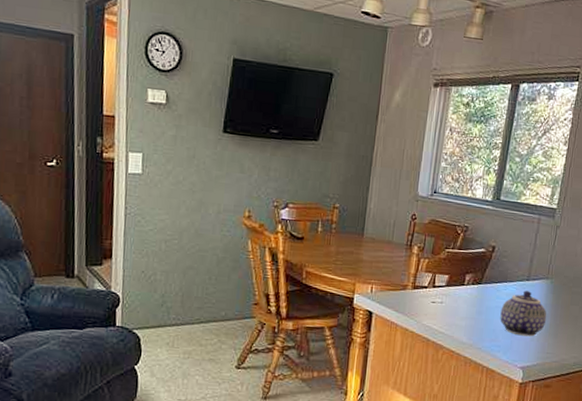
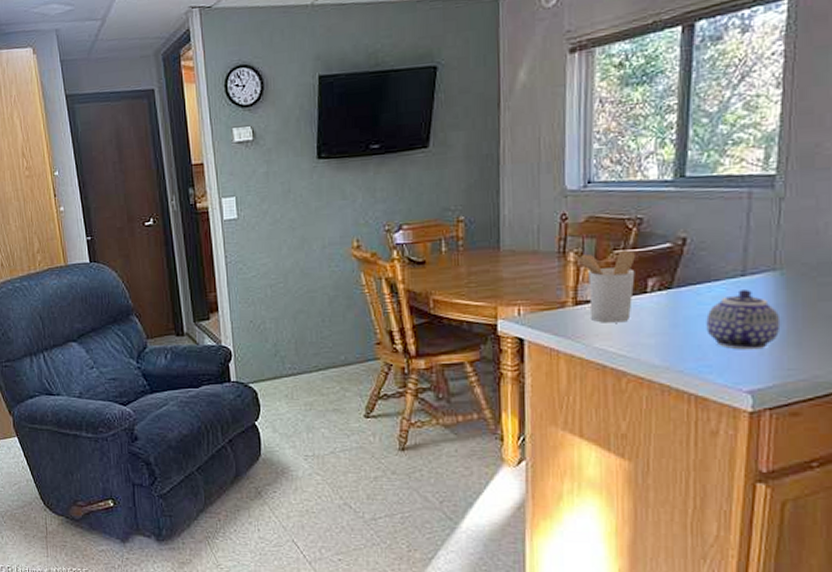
utensil holder: none [416,248,460,307] -> present [572,250,635,323]

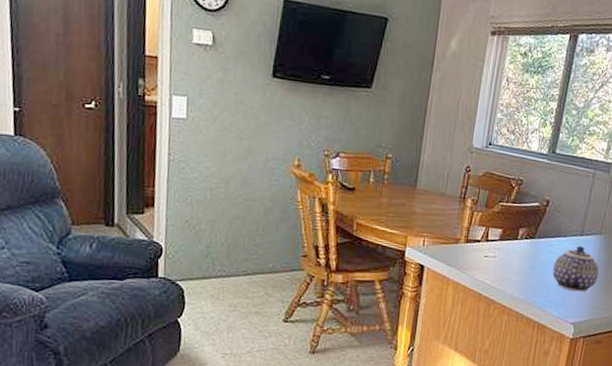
utensil holder: present [572,250,635,323] -> none [470,200,514,261]

